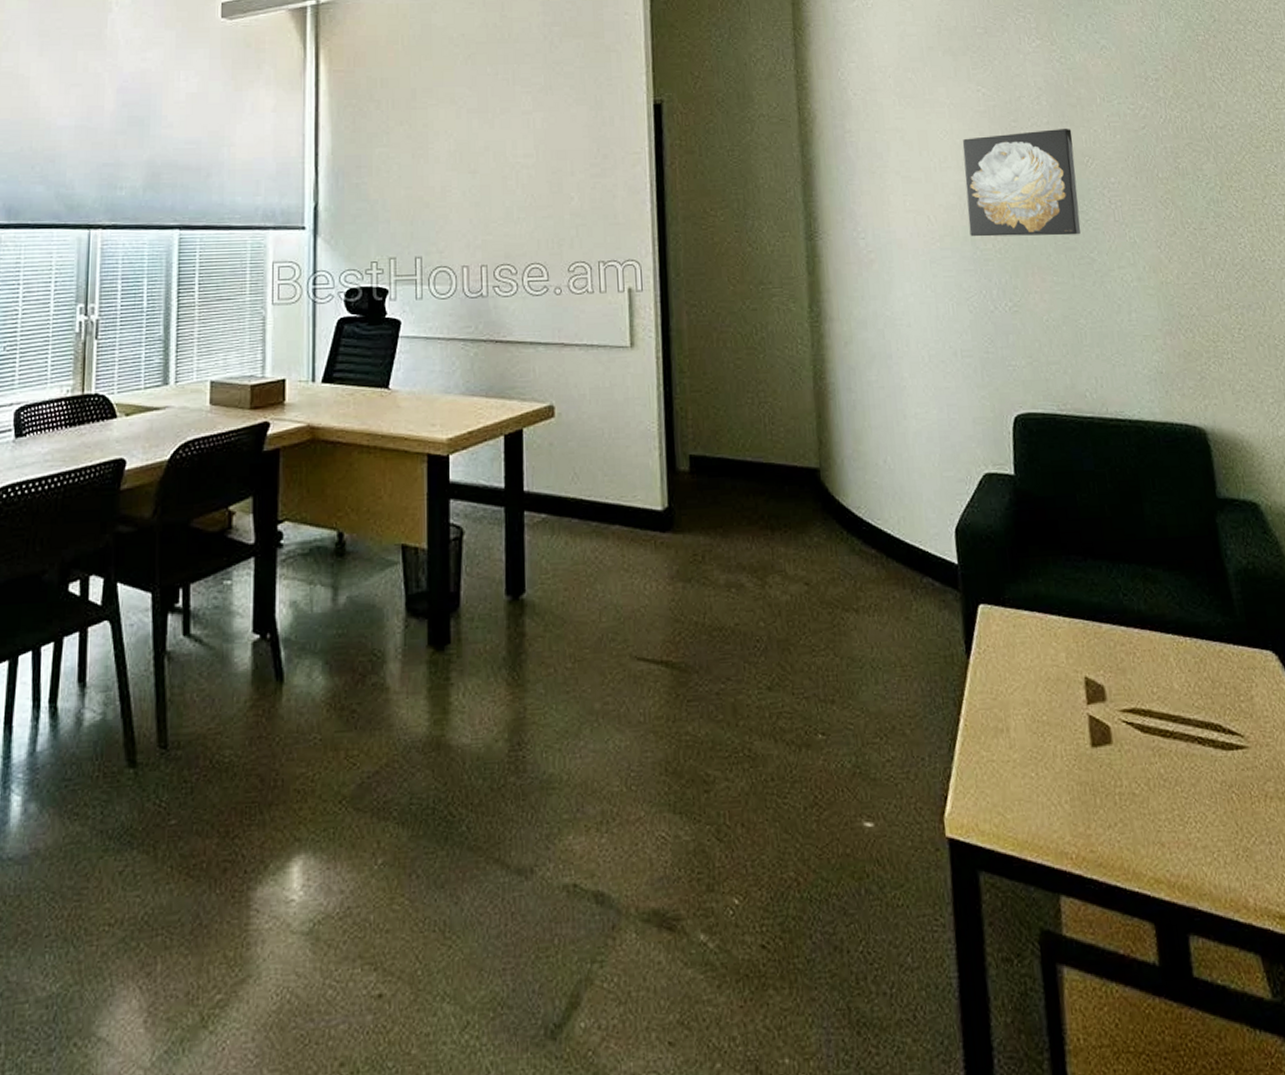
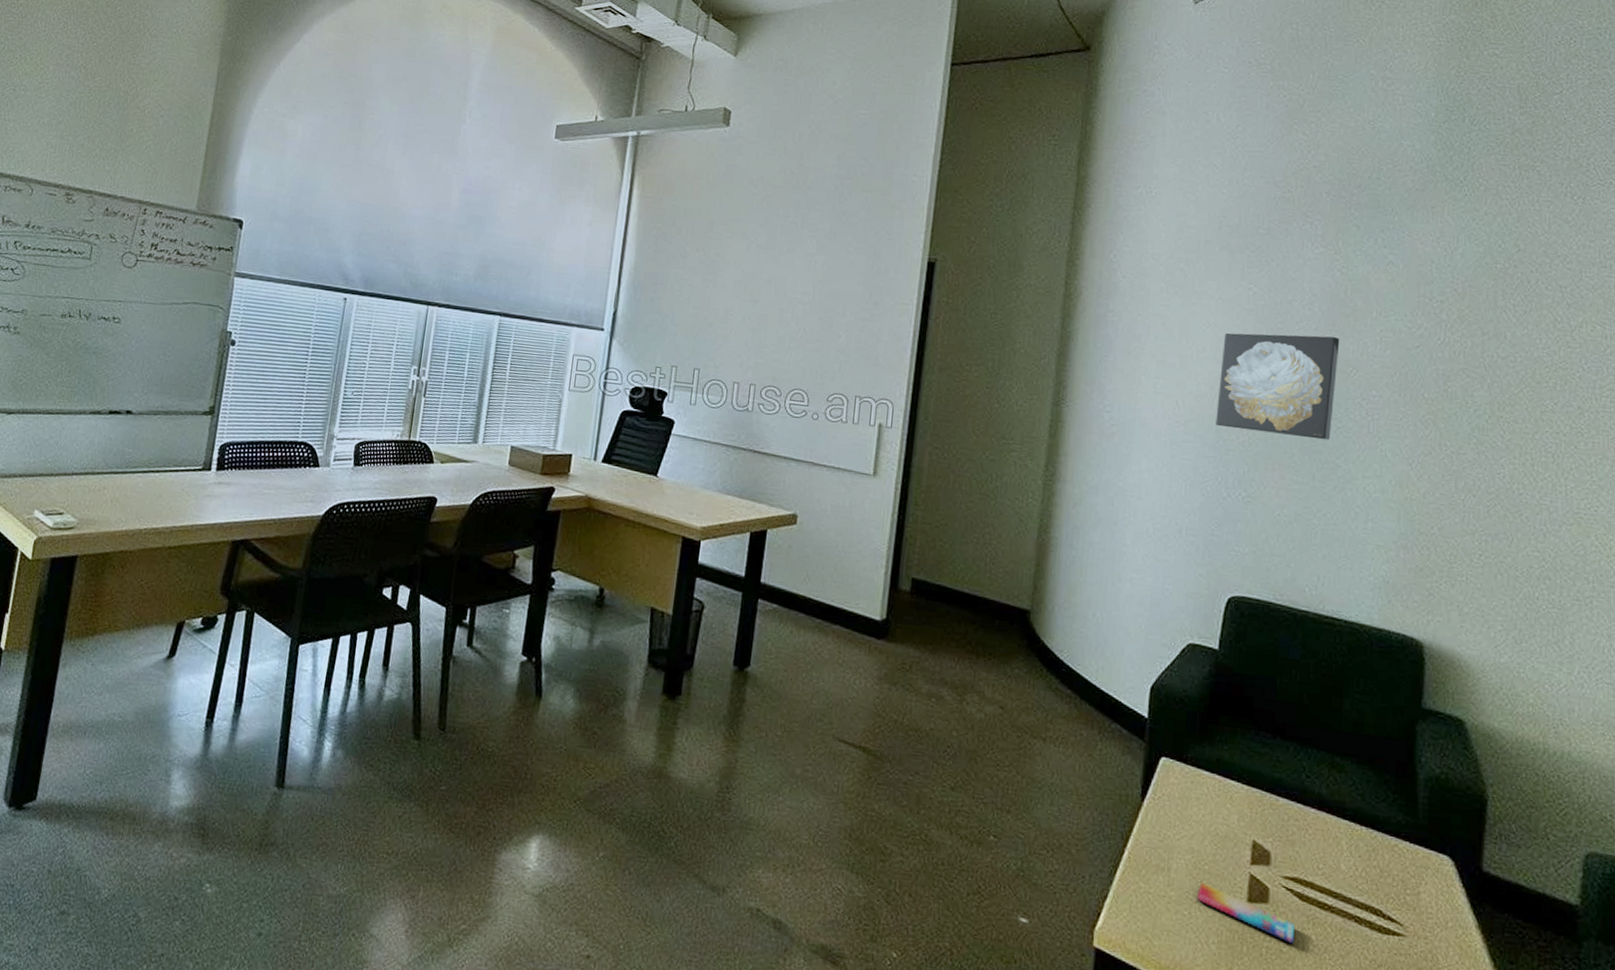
smartphone: none [1040,736,1144,784] -> present [1197,883,1294,944]

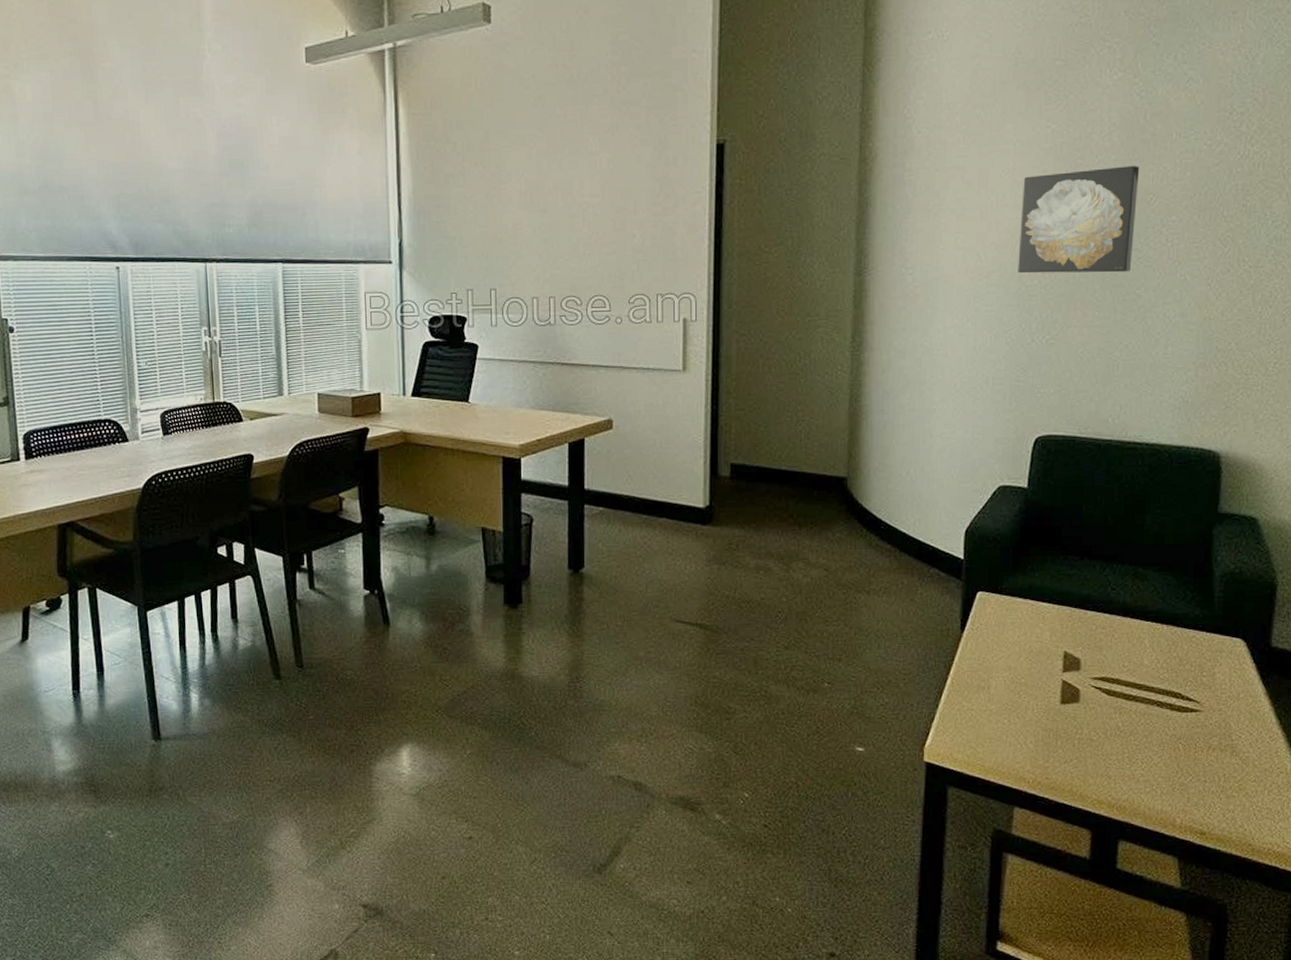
smartphone: present [1197,883,1294,944] -> none [1015,694,1103,733]

